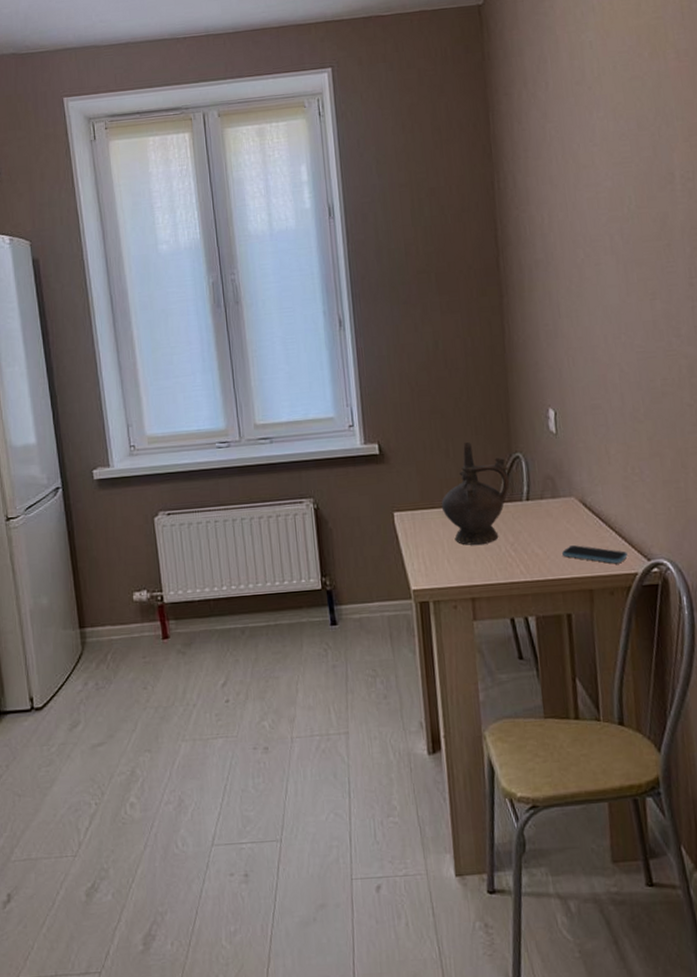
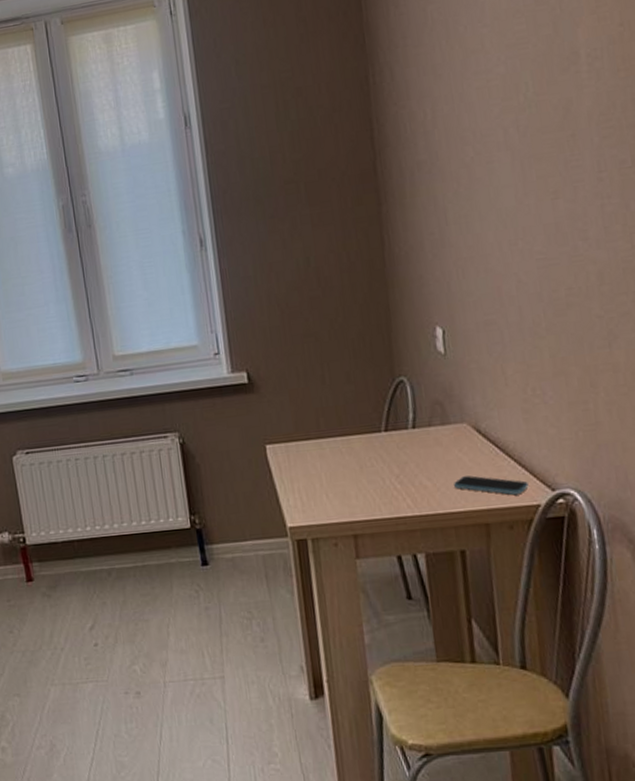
ceremonial vessel: present [441,442,510,546] -> none [317,367,394,479]

